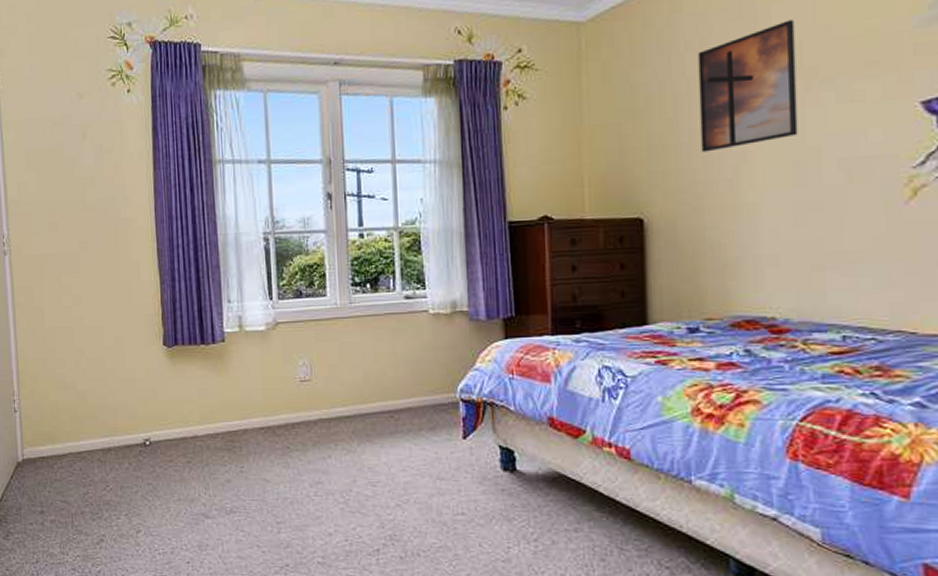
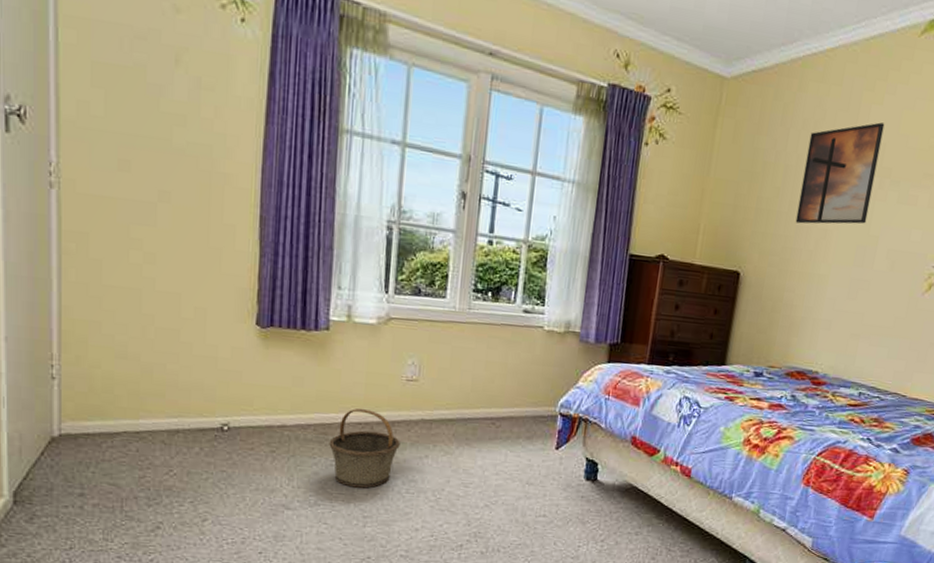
basket: none [237,413,302,493] -> present [329,408,400,488]

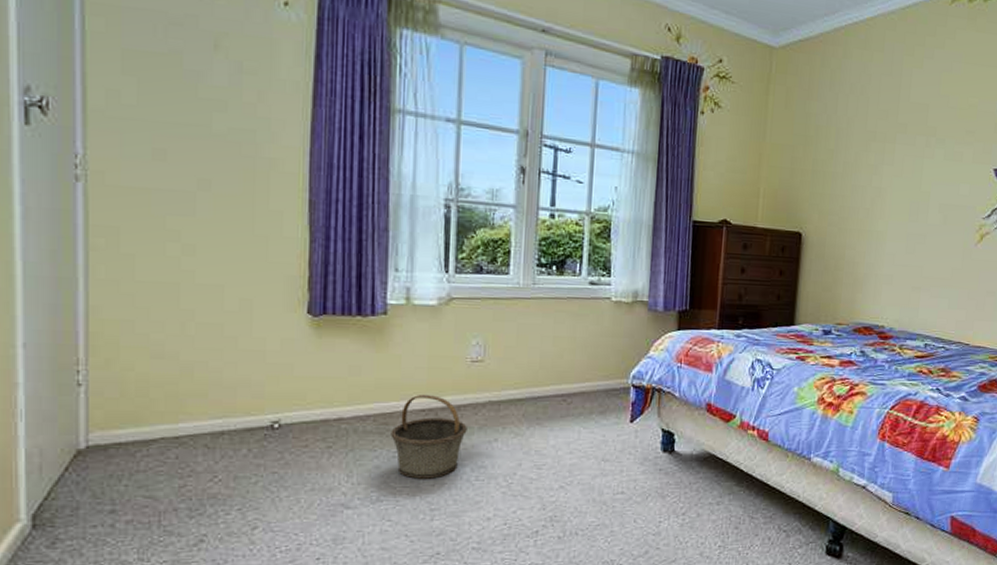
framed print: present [795,122,885,224] -> none [850,85,926,184]

